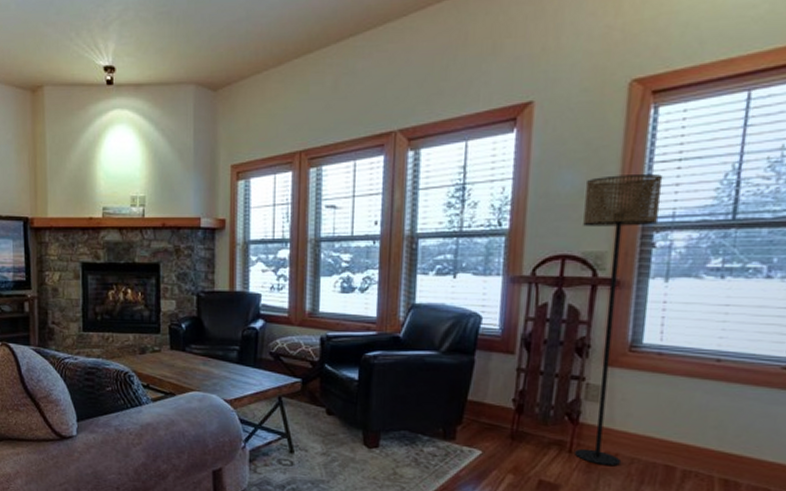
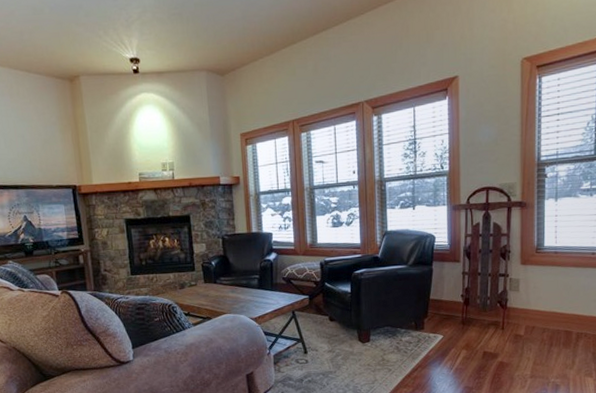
floor lamp: present [575,174,663,467] -> none [499,125,548,336]

